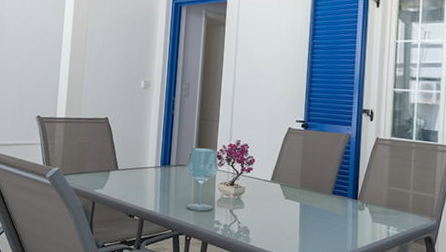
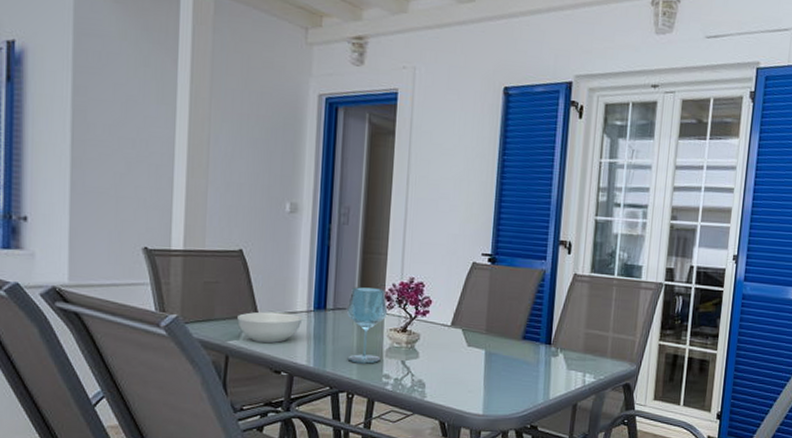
bowl: none [102,166,152,193] -> present [236,311,303,344]

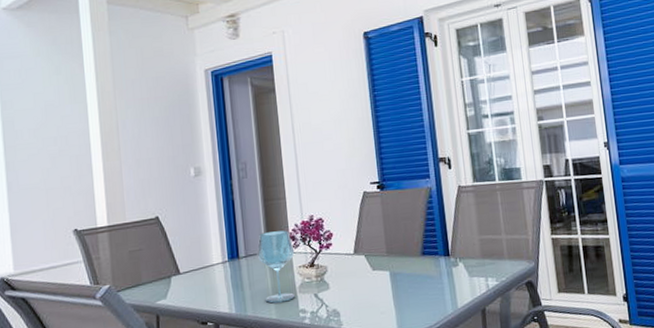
bowl: present [236,311,303,344] -> none [161,266,220,299]

